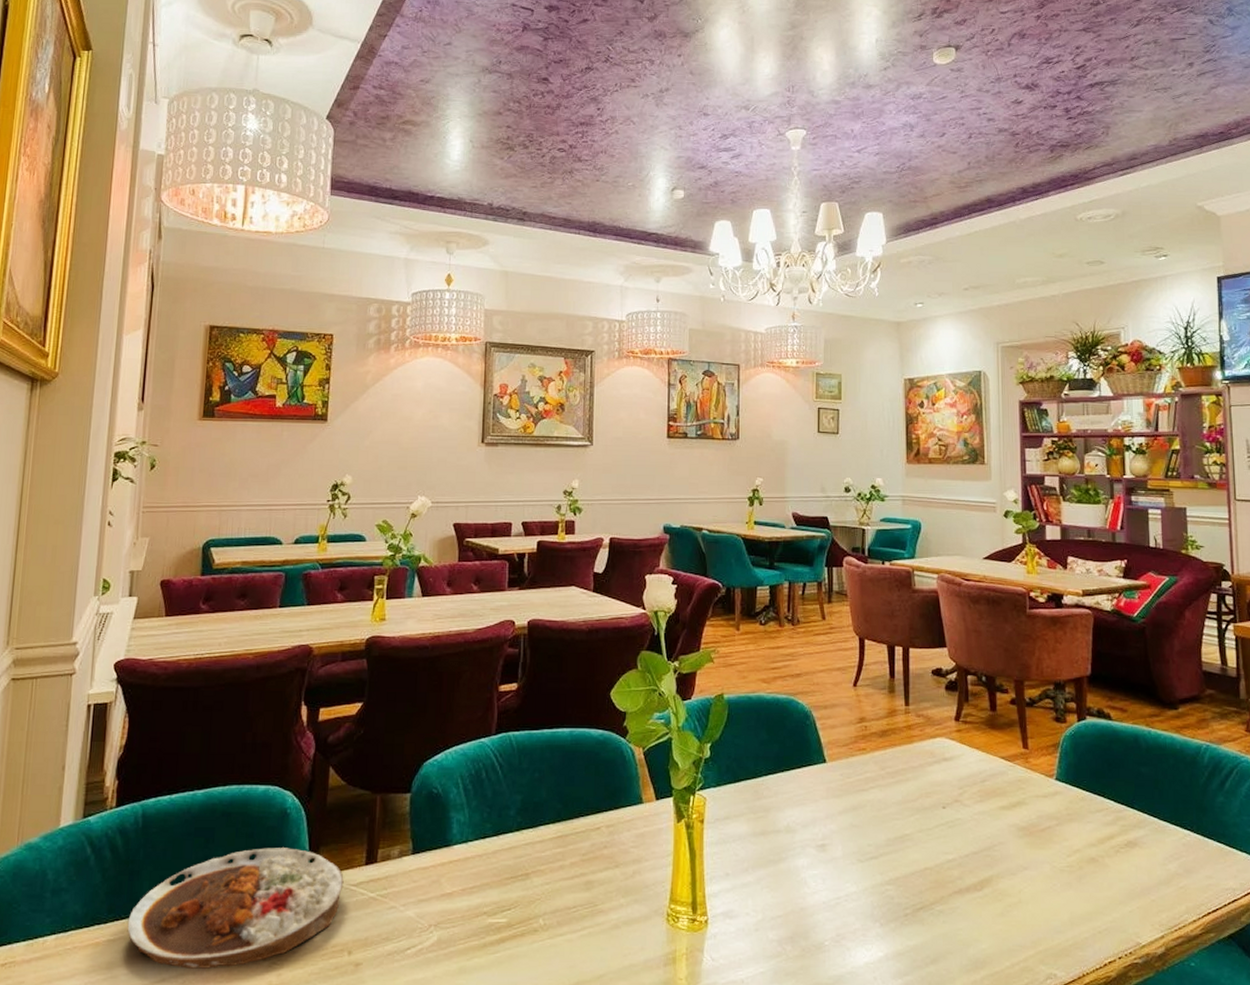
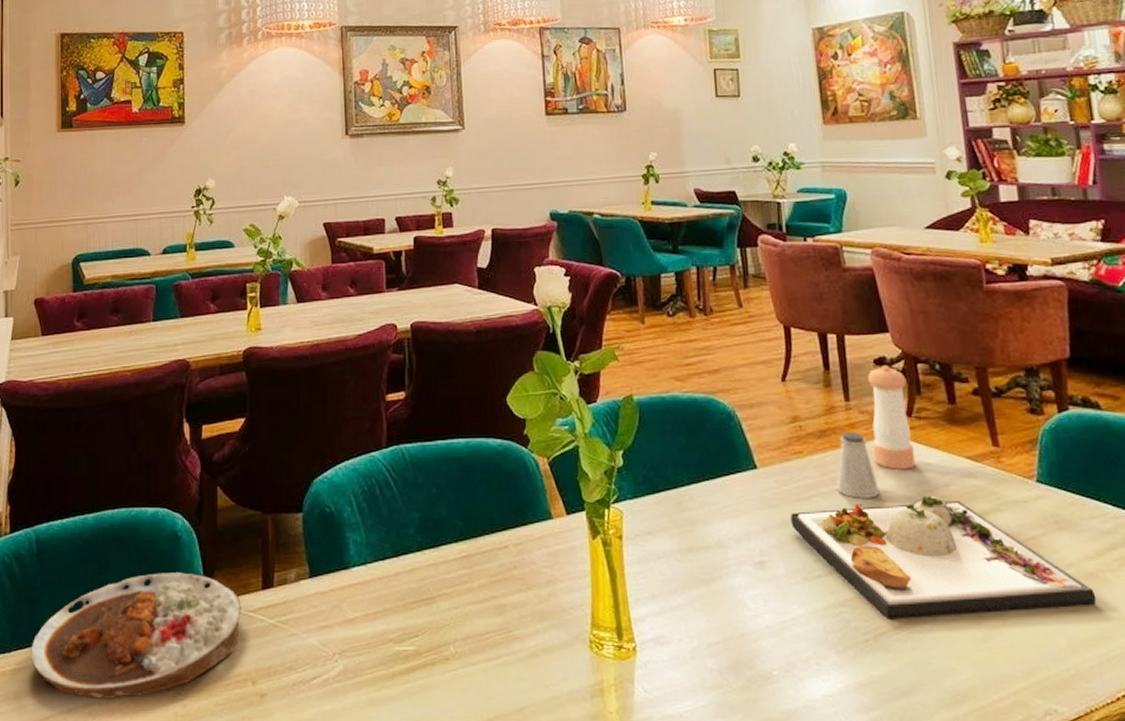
dinner plate: none [851,790,1095,897] -> present [790,496,1097,620]
saltshaker: none [892,733,927,791] -> present [836,432,880,498]
pepper shaker: none [925,675,959,766] -> present [868,364,915,470]

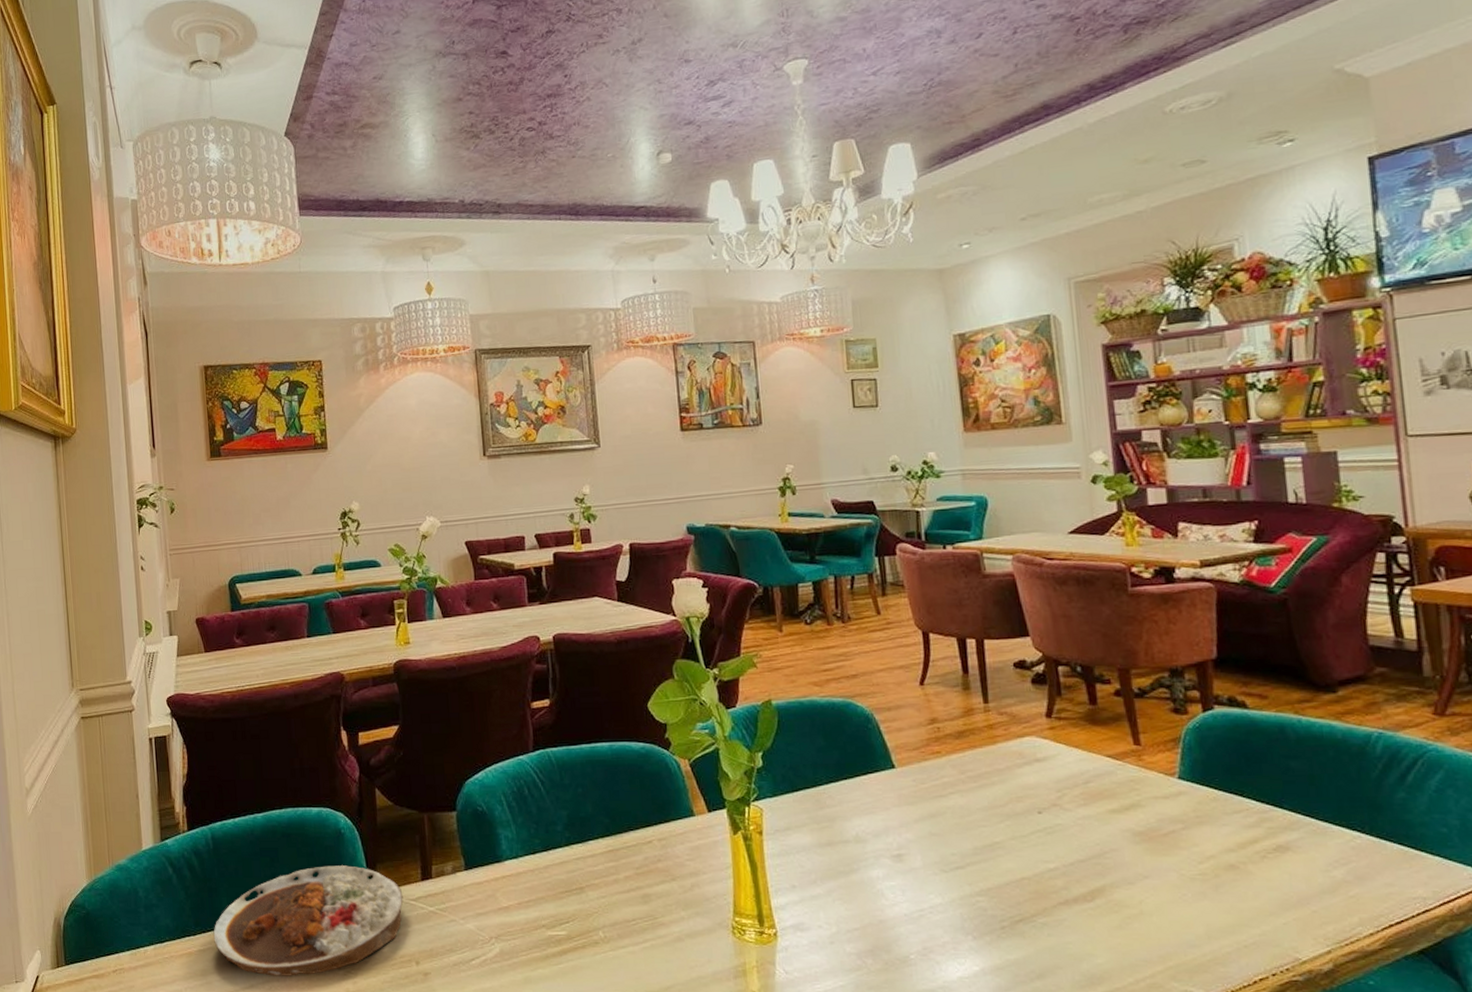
dinner plate: present [790,496,1097,620] -> none [928,792,1237,908]
saltshaker: present [836,432,880,498] -> none [974,733,1018,795]
pepper shaker: present [868,364,915,470] -> none [1007,667,1054,768]

